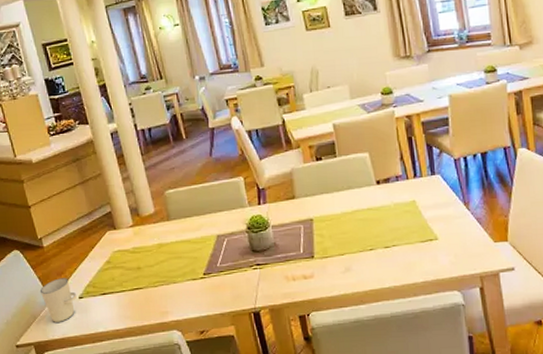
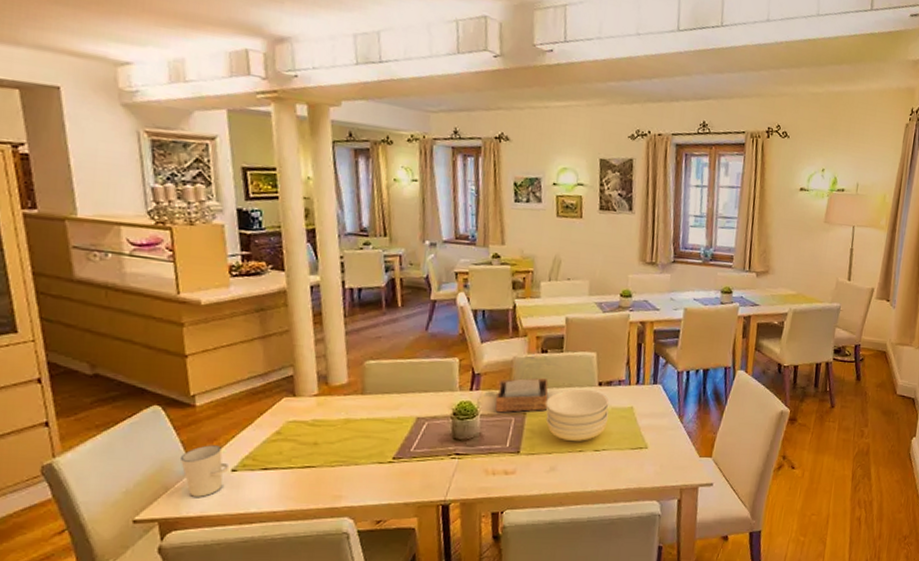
napkin holder: none [282,185,331,222] -> present [495,378,549,413]
bowl: none [329,189,393,242] -> present [545,389,610,442]

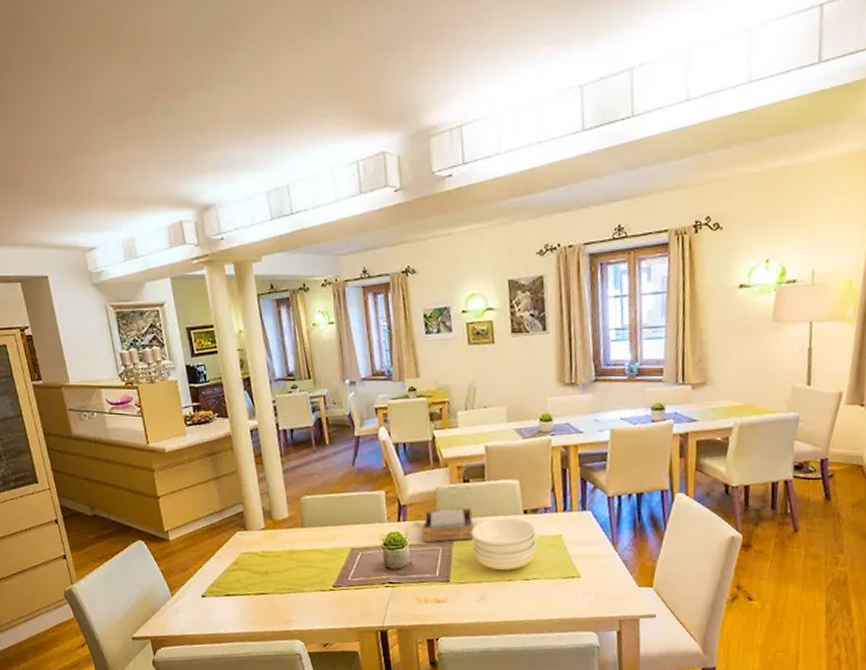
cup: present [179,445,228,497] -> none [161,574,199,619]

